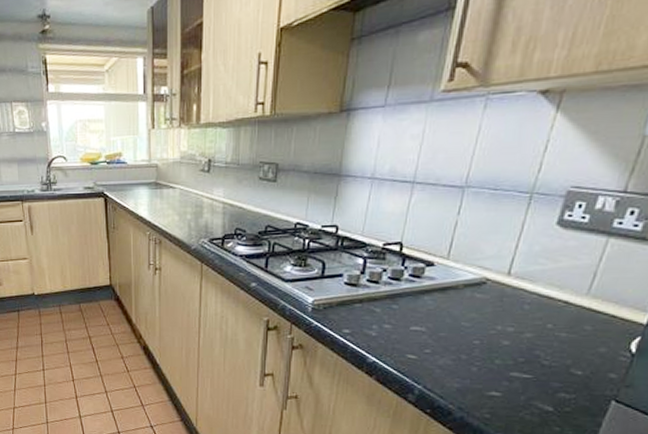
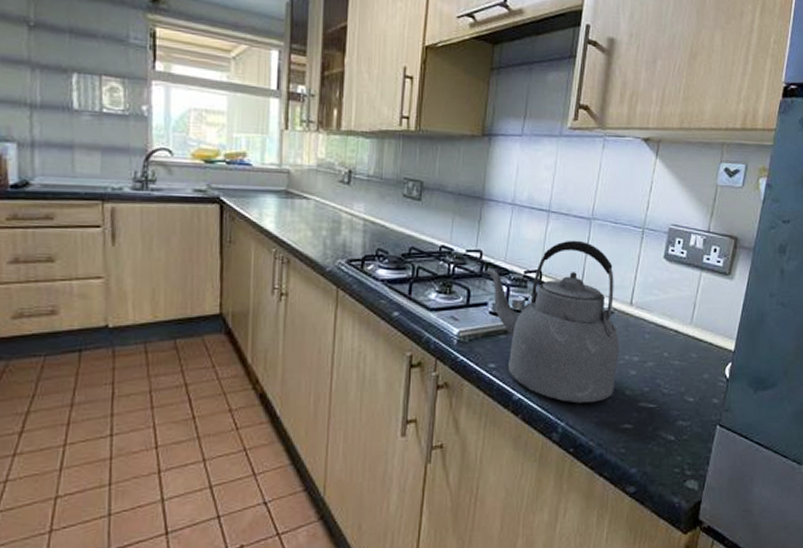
kettle: none [339,210,492,370] -> present [483,240,620,404]

